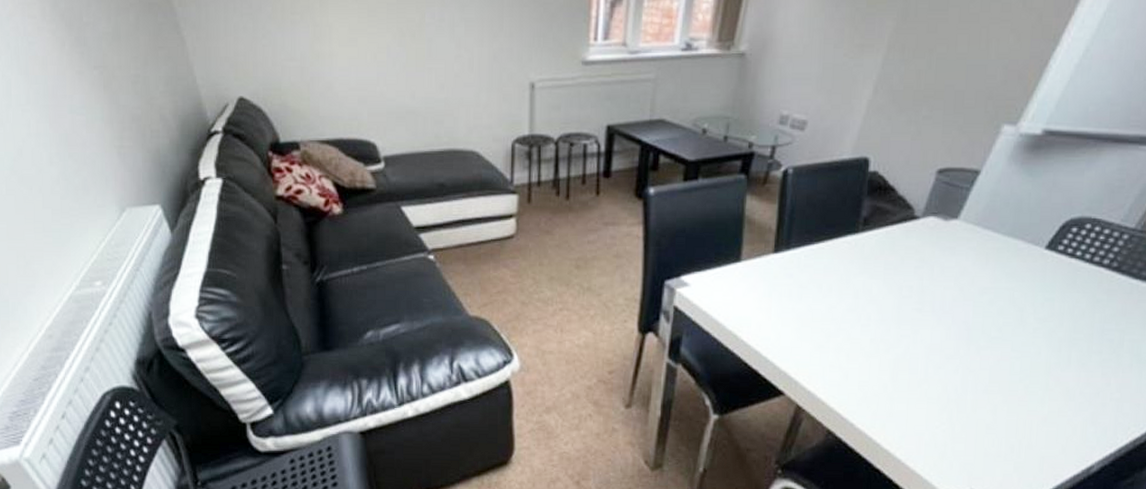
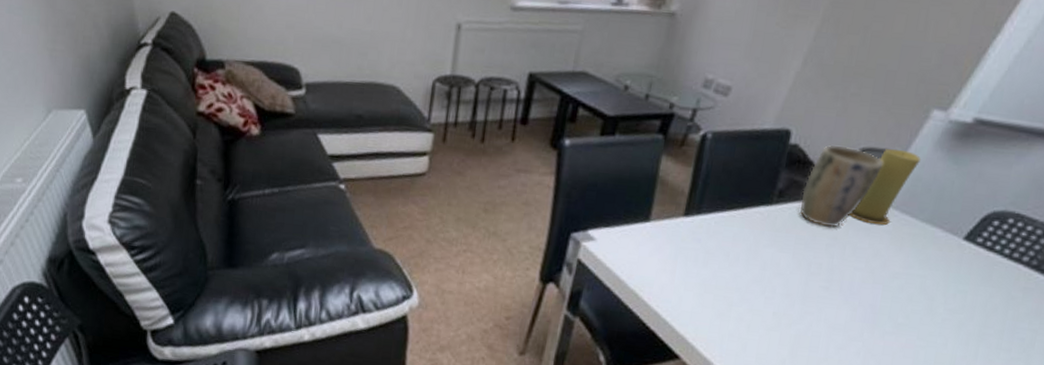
plant pot: none [885,168,961,250] -> present [799,144,883,228]
candle: none [934,168,997,243] -> present [849,149,922,225]

